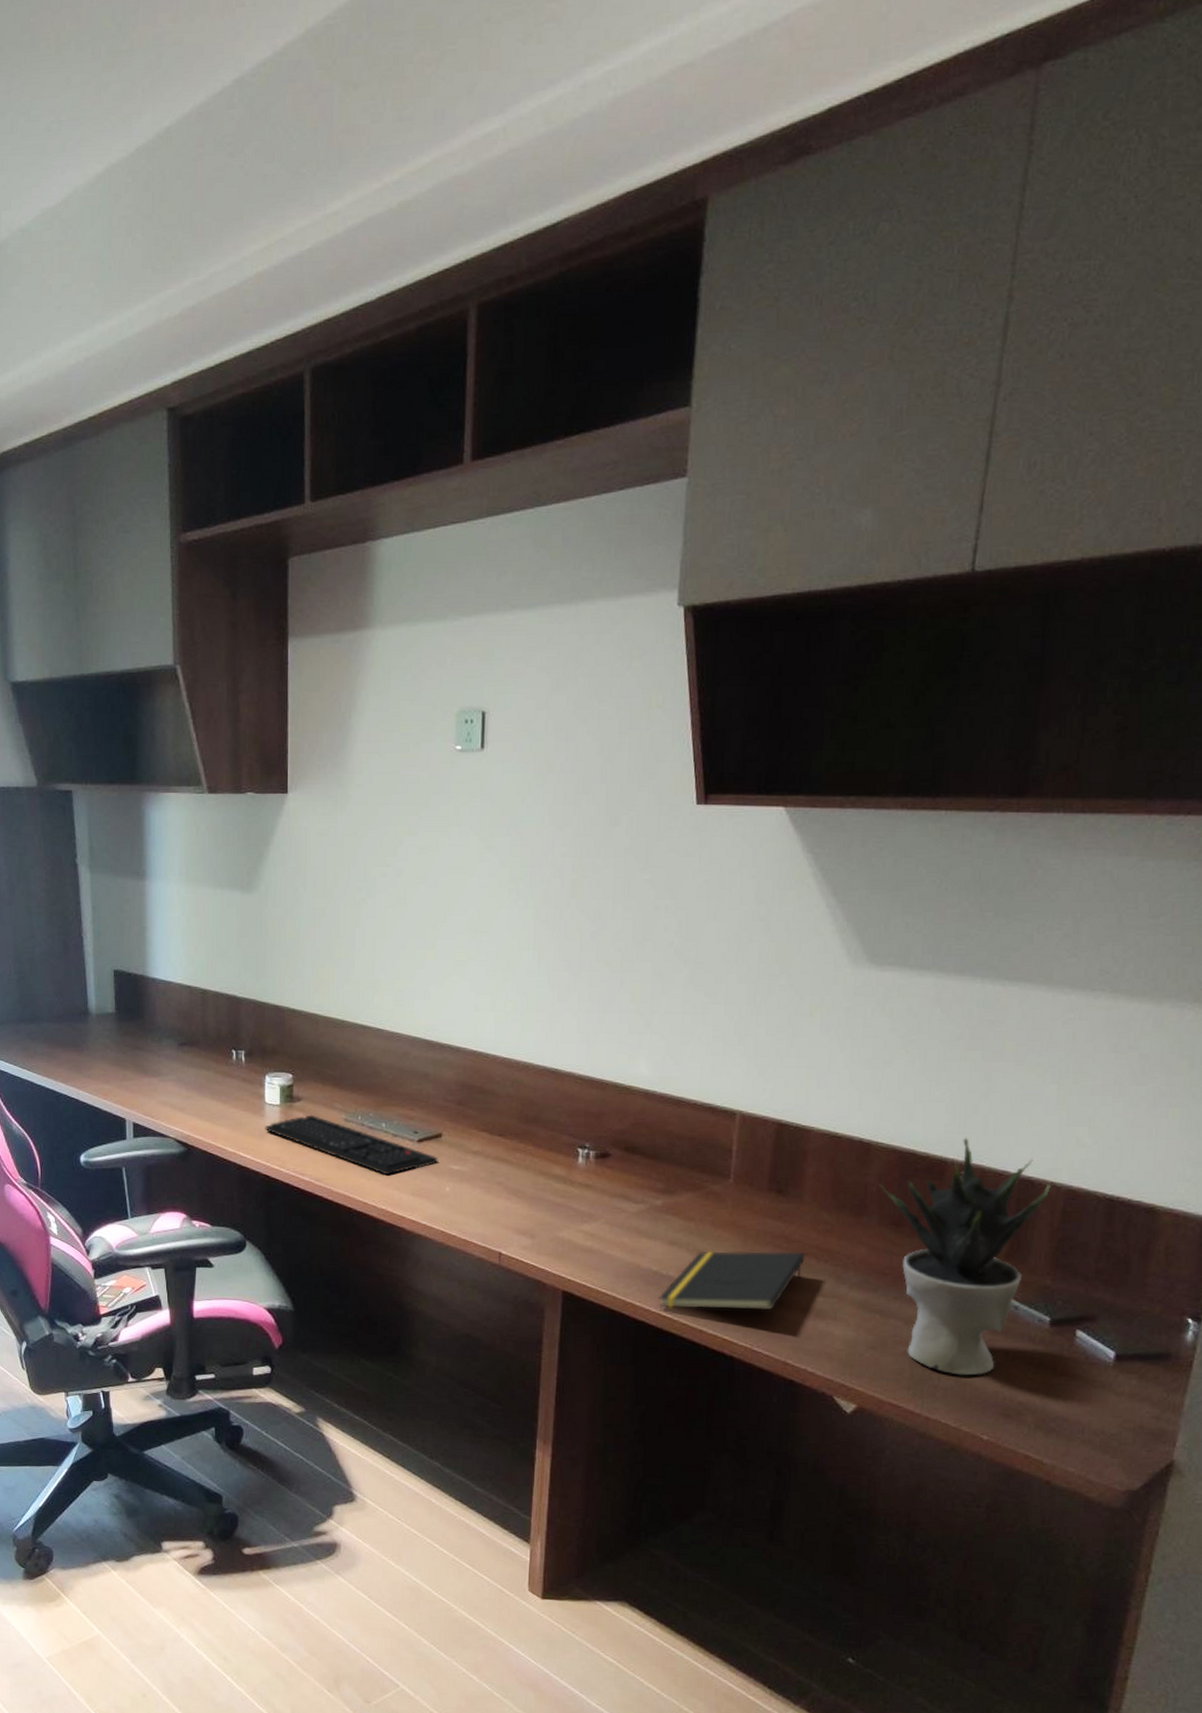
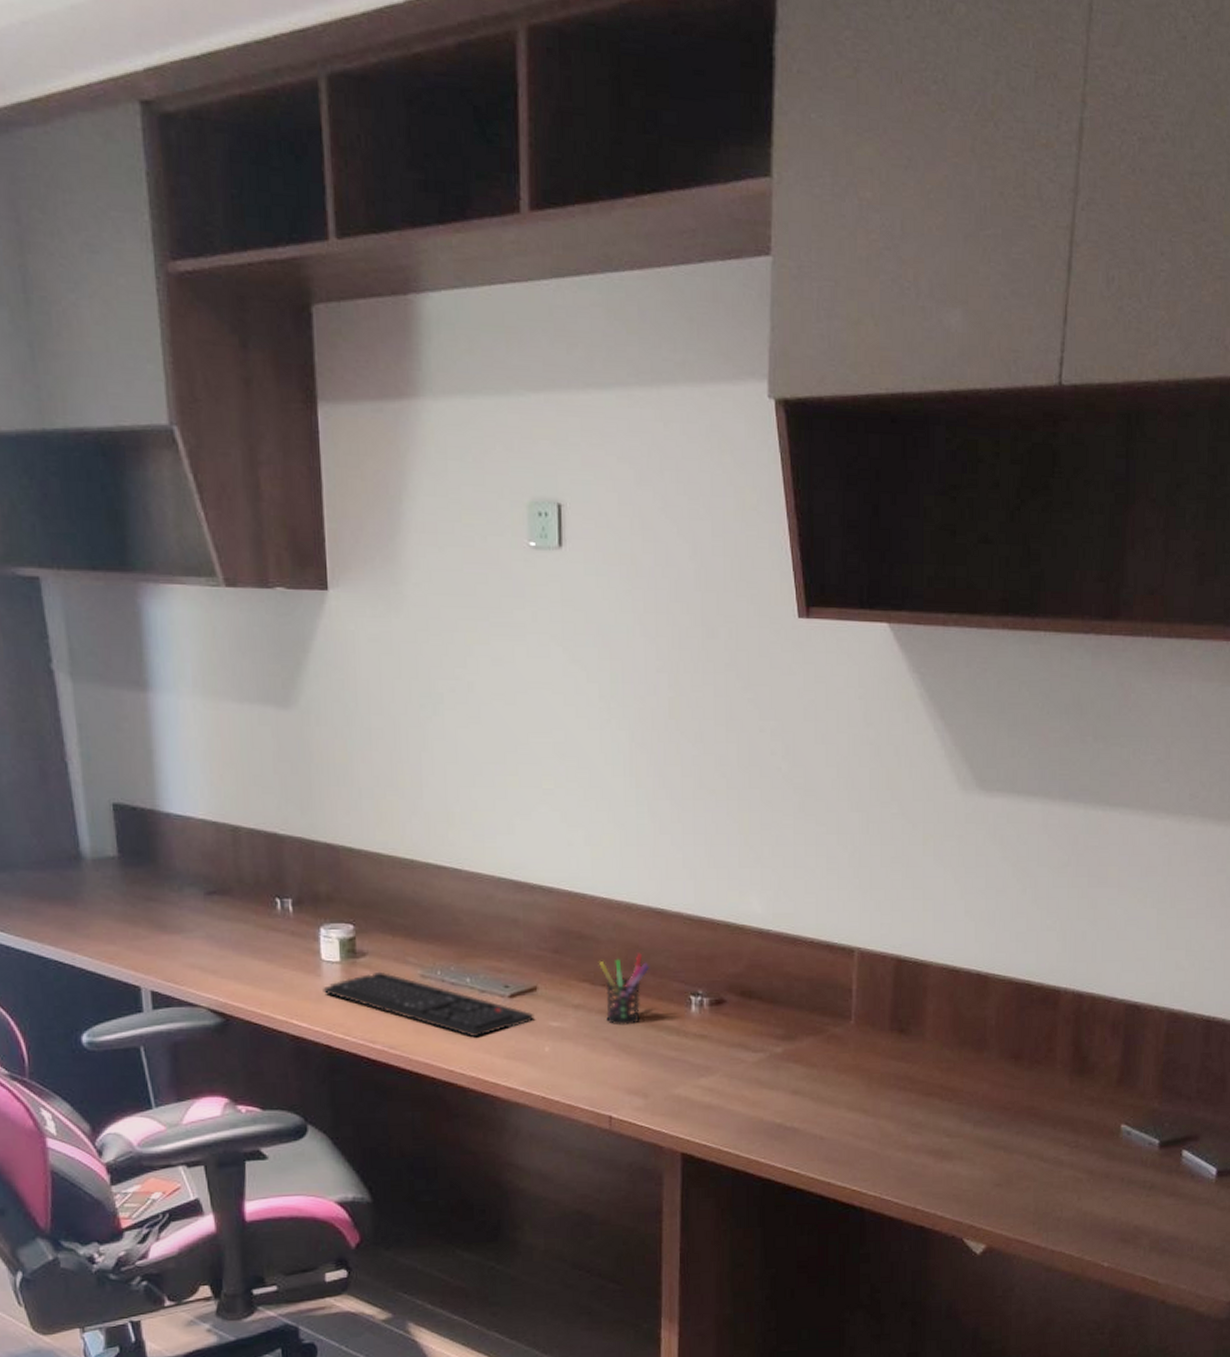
pen holder: none [497,1107,542,1172] -> present [599,952,649,1026]
notepad: present [659,1251,805,1311] -> none [784,1092,930,1162]
potted plant: present [877,1137,1051,1376] -> none [996,965,1155,1205]

